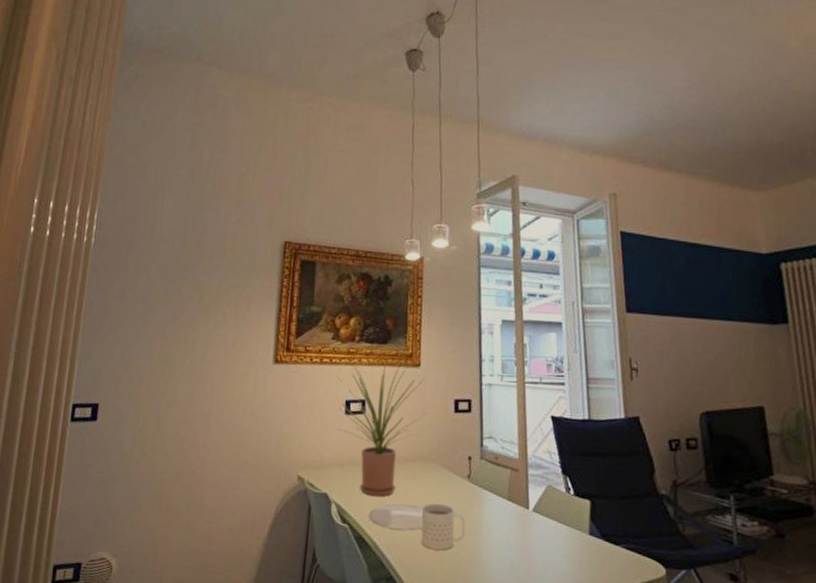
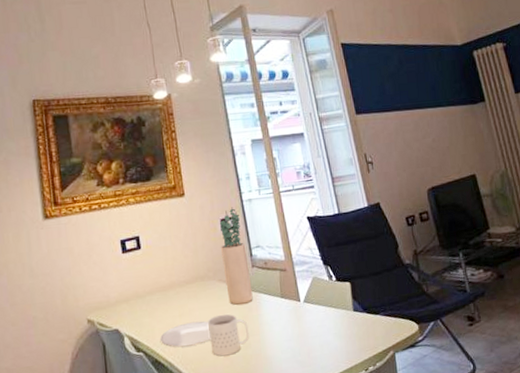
house plant: present [338,362,427,497] -> none [109,196,198,323]
vase: none [448,388,477,498] -> present [219,207,253,305]

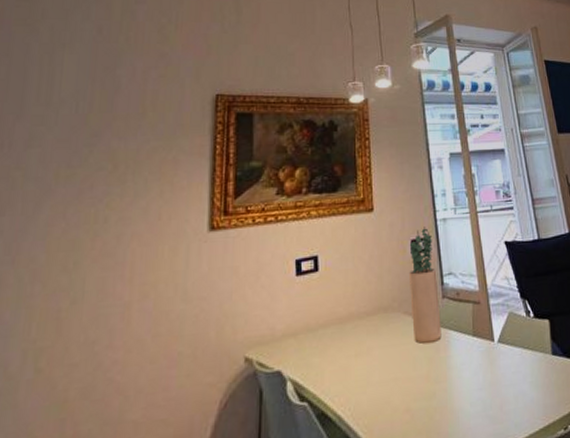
plate: present [160,321,211,348] -> none [330,362,390,397]
mug: present [207,314,249,357] -> none [387,354,435,409]

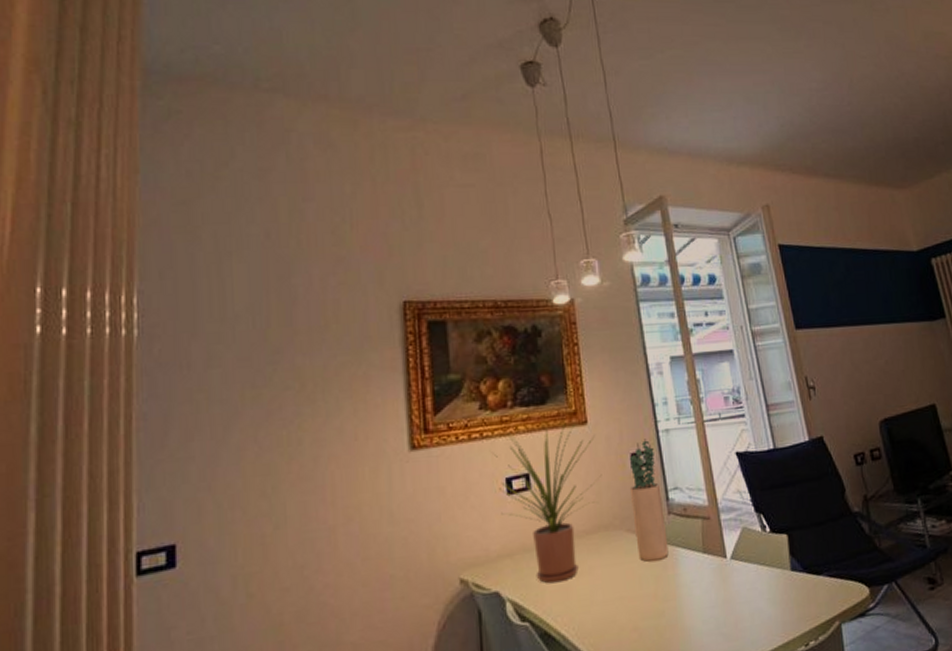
house plant: none [285,211,384,364] -> present [493,424,602,584]

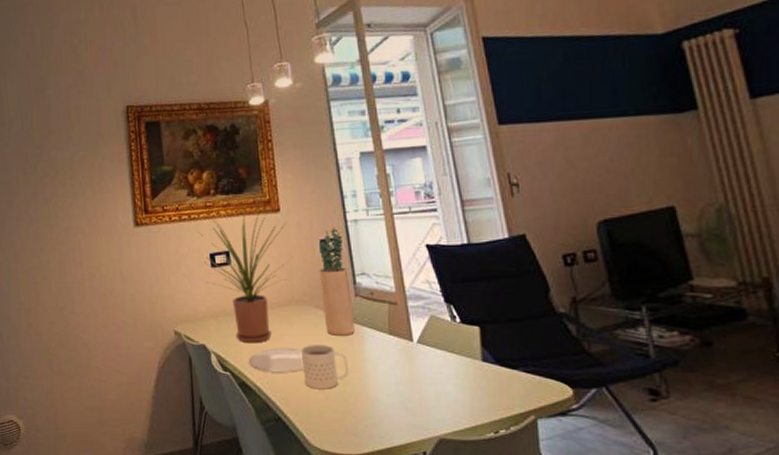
plate: none [552,581,616,617] -> present [249,348,304,373]
mug: none [611,573,663,628] -> present [300,344,349,389]

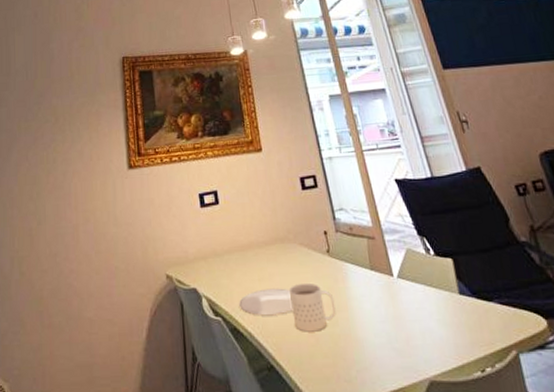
house plant: present [199,211,293,344] -> none [188,151,276,286]
vase: present [318,227,355,337] -> none [298,165,339,274]

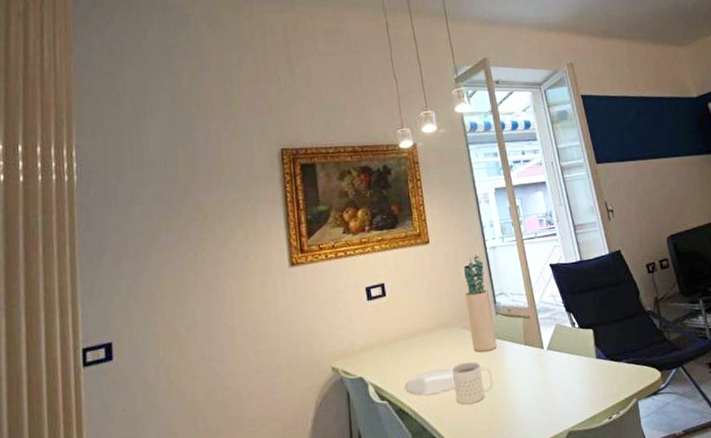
vase: none [298,165,339,274] -> present [463,254,497,353]

